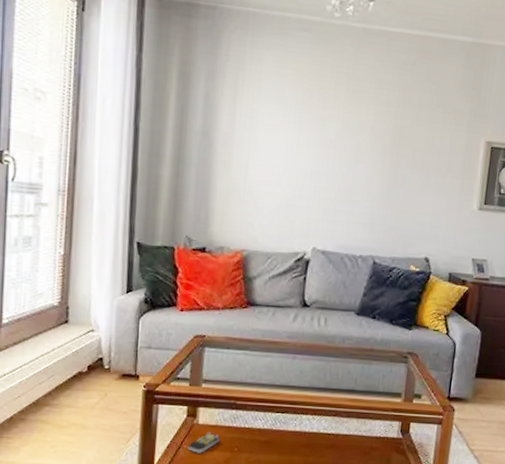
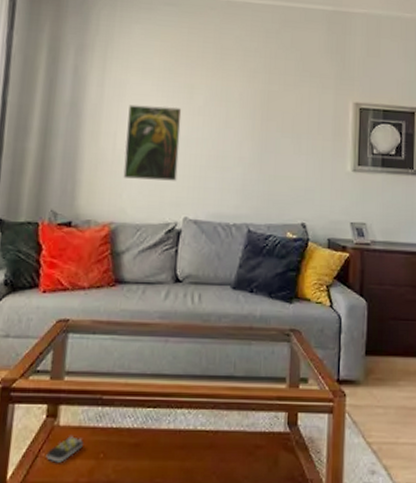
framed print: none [255,135,313,213] -> present [123,104,182,181]

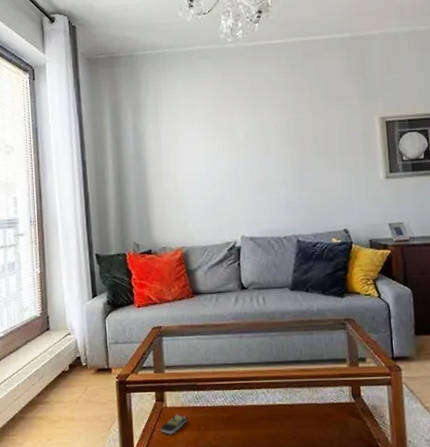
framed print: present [123,104,182,181] -> none [183,145,231,210]

